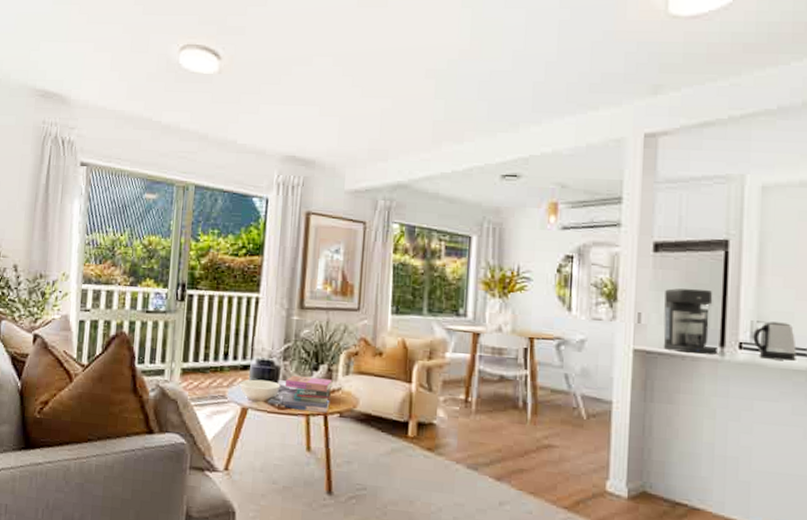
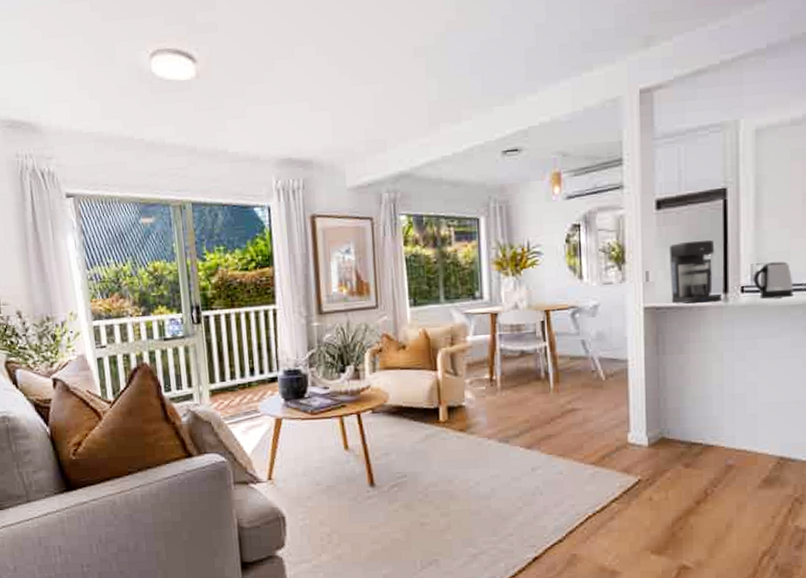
bowl: present [240,379,281,402] -> none [270,389,311,411]
books: present [282,375,333,413] -> none [314,379,361,413]

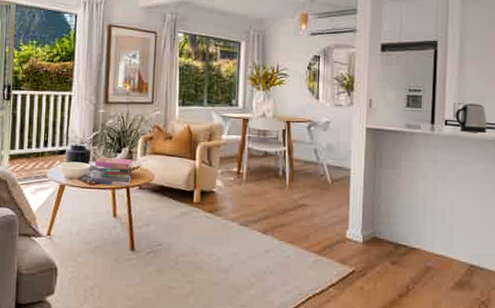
bowl: none [270,389,311,411] -> present [58,161,91,180]
books: none [314,379,361,413] -> present [92,157,133,187]
coffee maker: present [670,239,721,304] -> none [388,79,429,130]

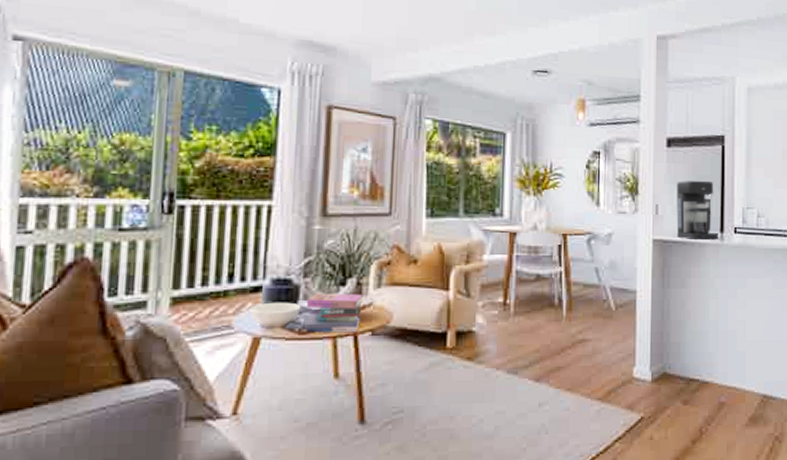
coffee maker: none [388,79,429,130] -> present [676,180,718,241]
kettle: present [455,103,487,134] -> none [744,208,775,242]

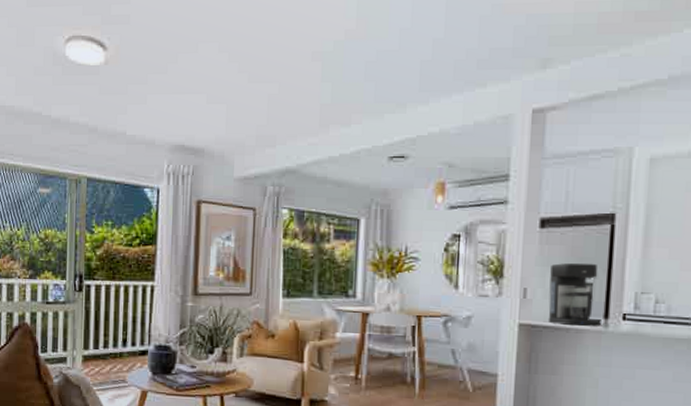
bowl: present [250,302,301,328] -> none [139,364,178,385]
books: present [303,293,363,333] -> none [180,358,228,394]

